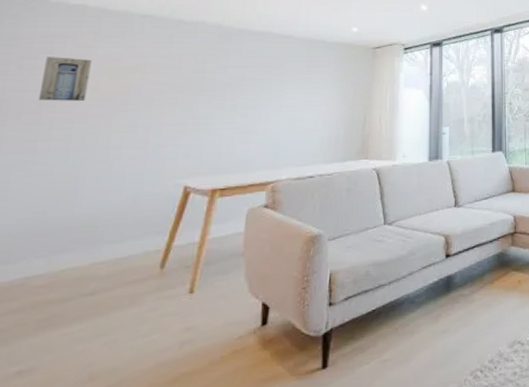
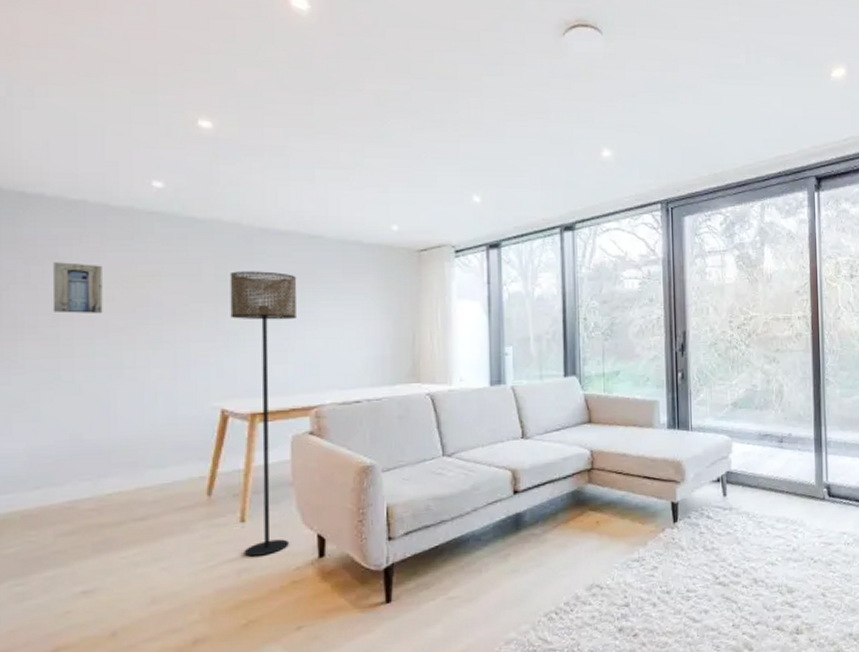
floor lamp: none [188,64,267,328] -> present [229,271,297,557]

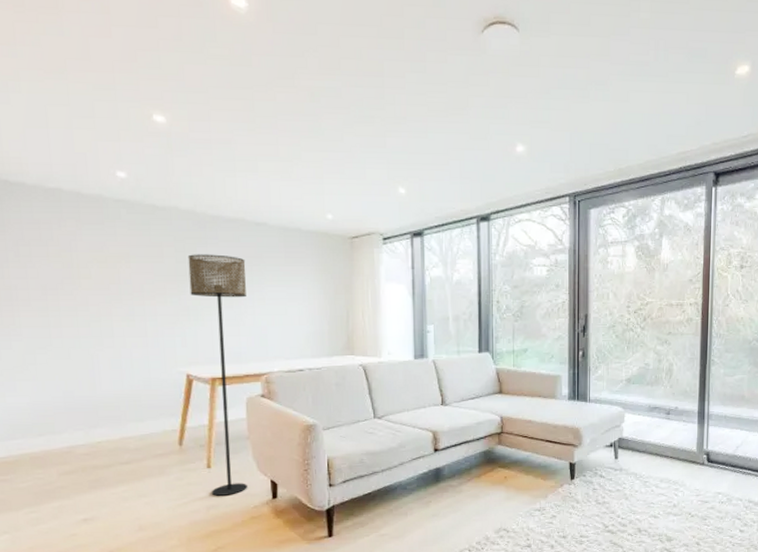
wall art: present [52,262,103,314] -> none [38,244,83,290]

